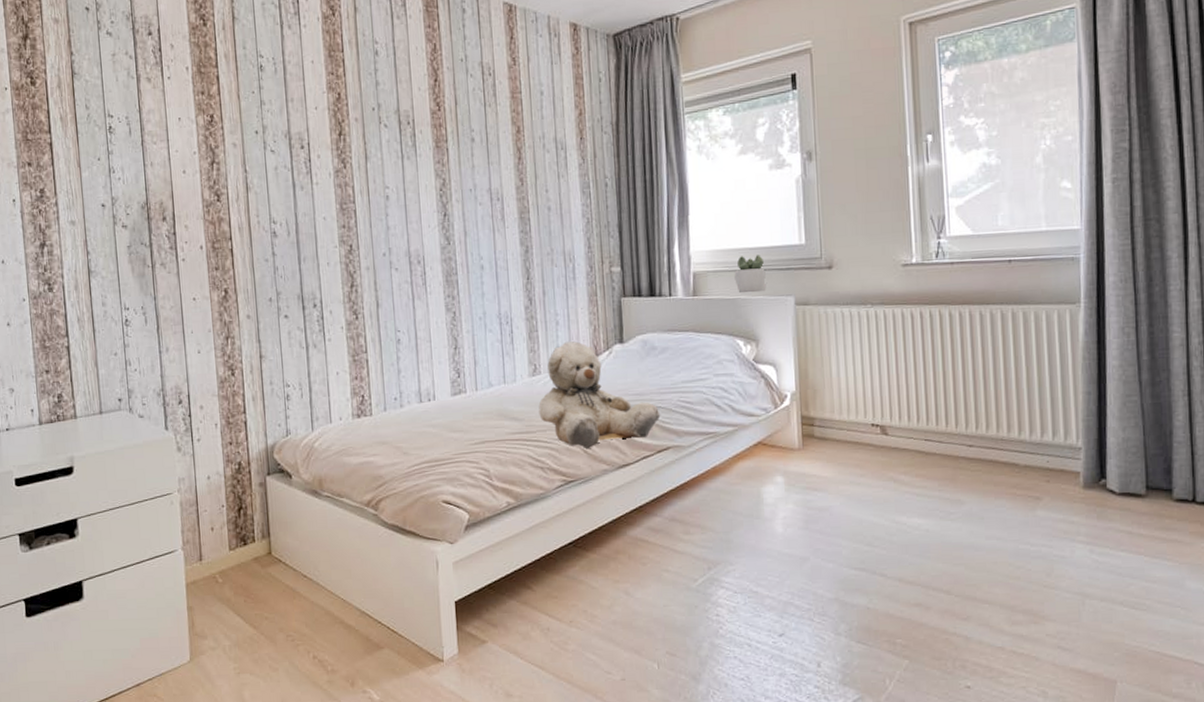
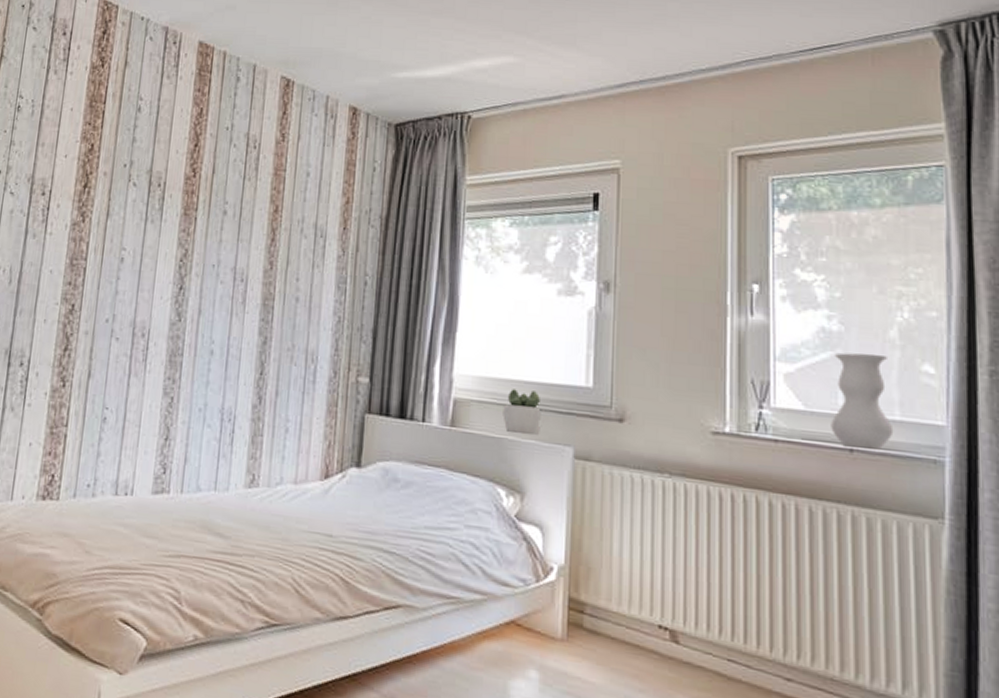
teddy bear: present [538,341,661,448] -> none [249,454,394,589]
vase: none [993,179,1042,260] -> present [831,353,894,451]

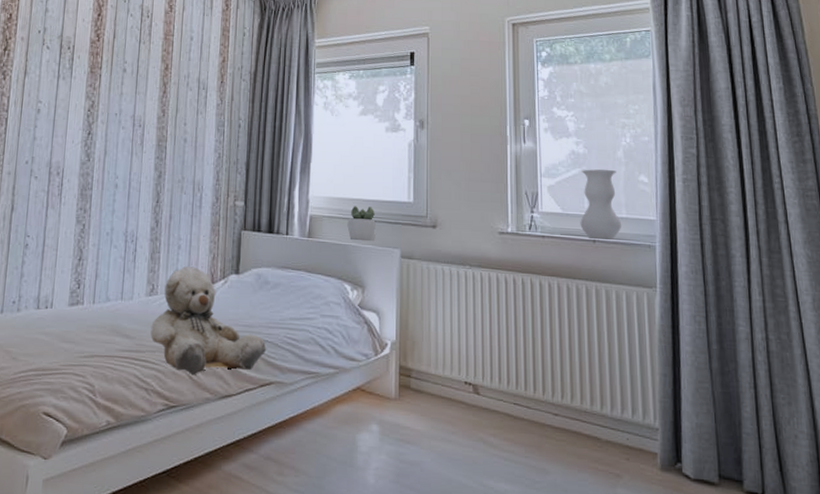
teddy bear: none [249,454,394,589] -> present [150,266,267,374]

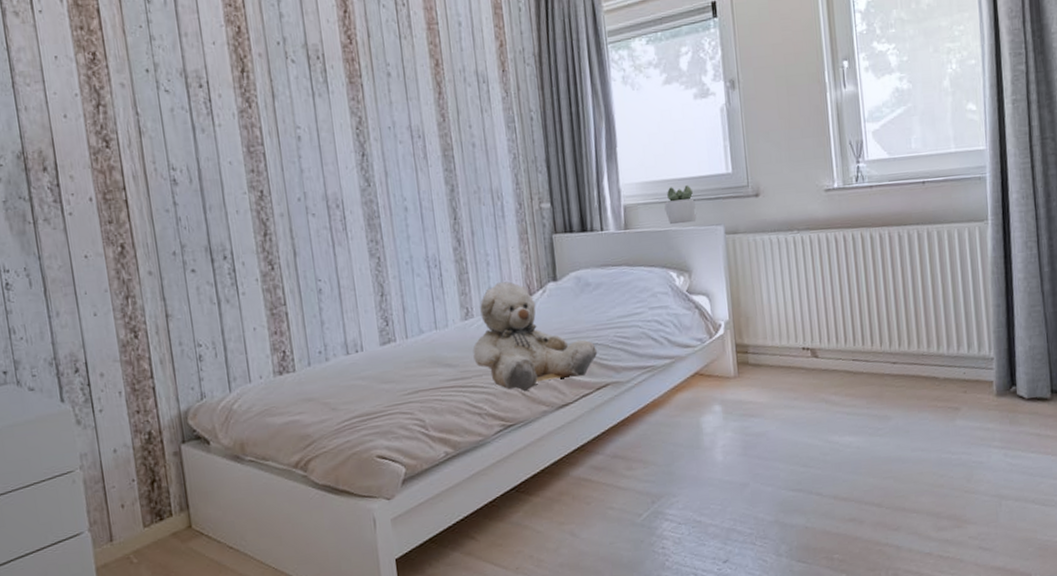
vase: present [580,169,622,241] -> none [907,103,951,182]

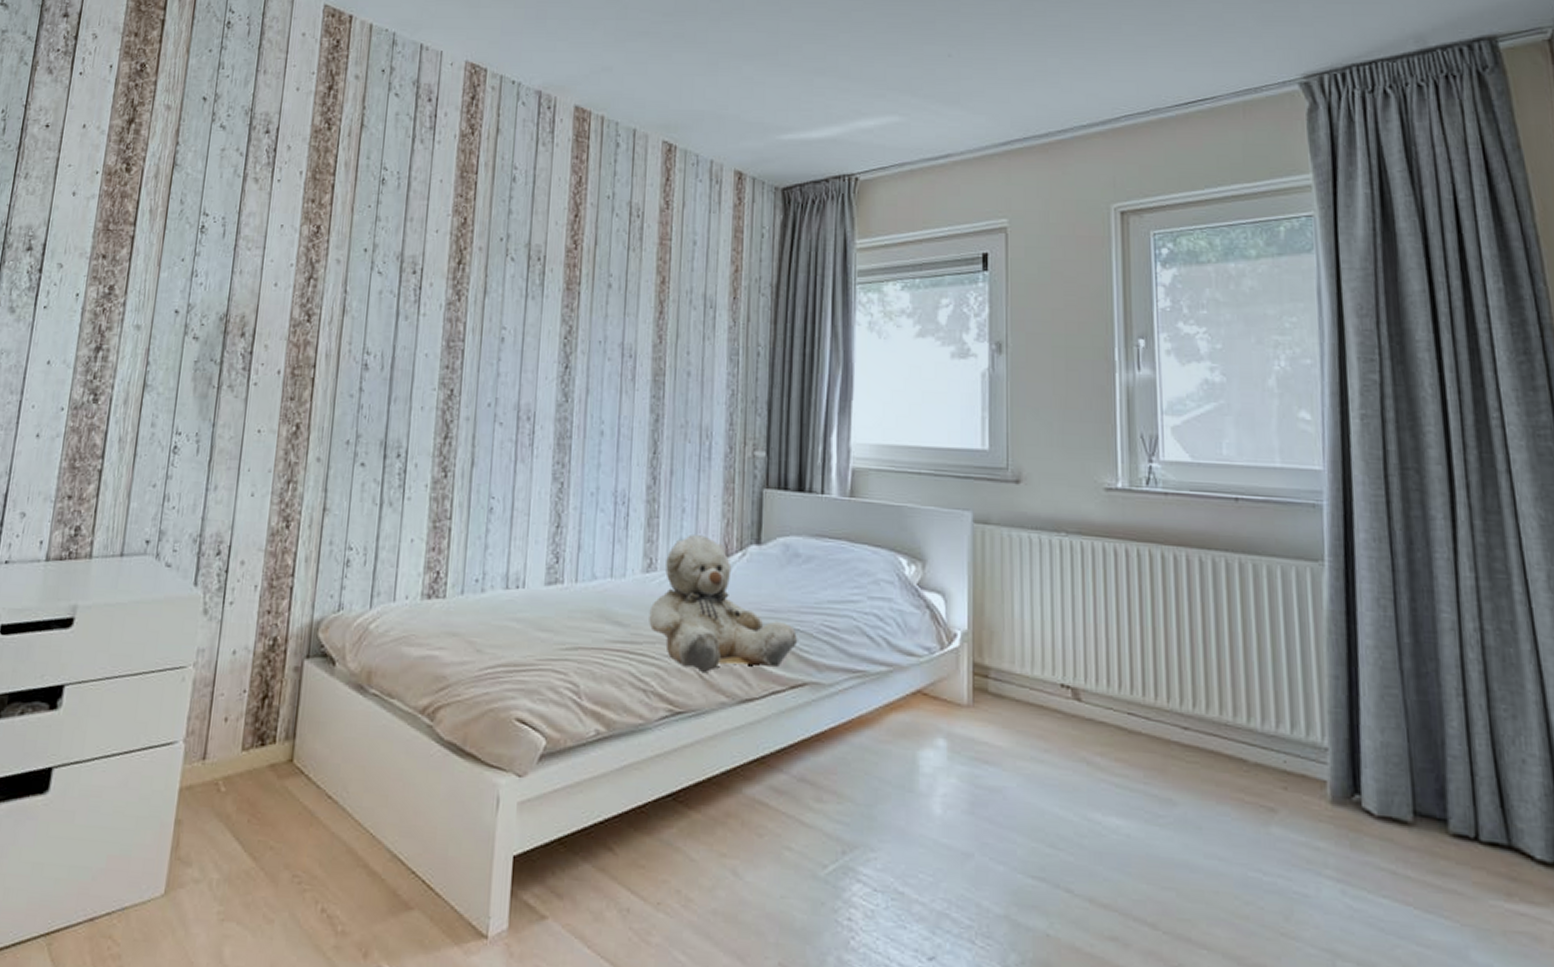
succulent plant: present [664,185,698,225] -> none [901,455,942,502]

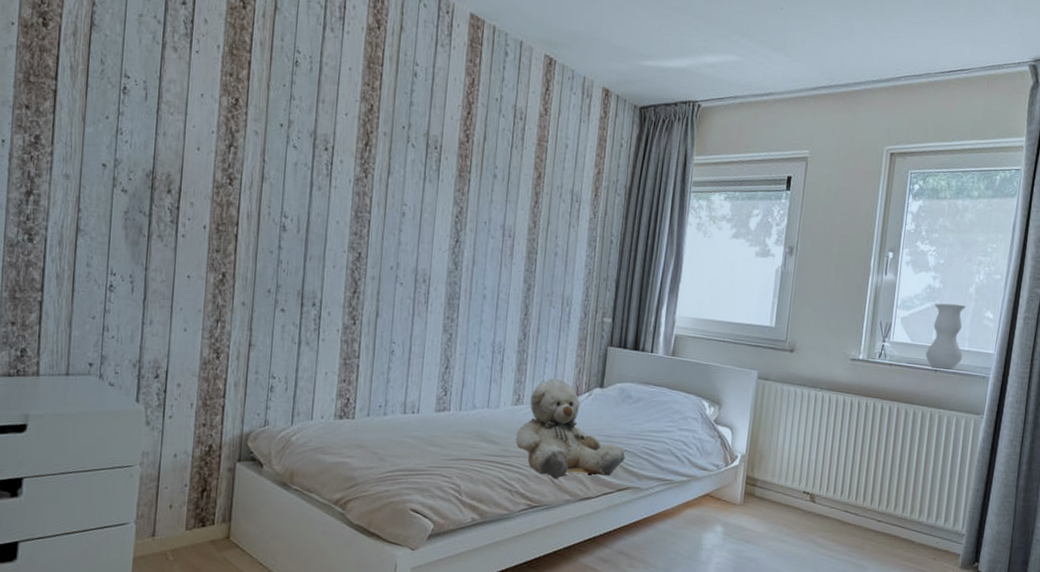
vase: none [1216,403,1275,499] -> present [925,303,966,371]

